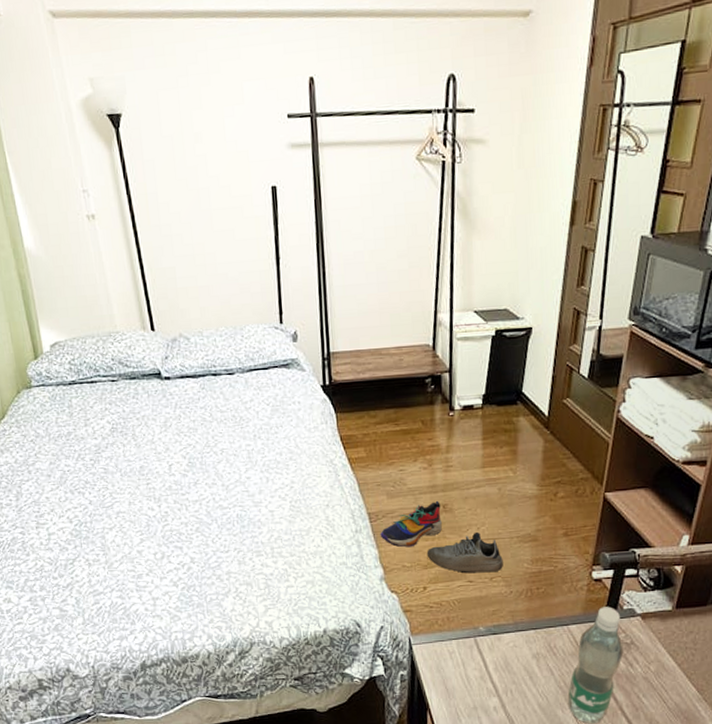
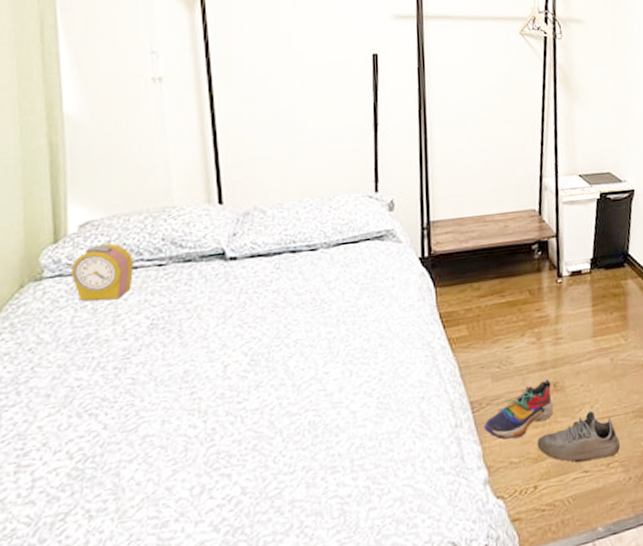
alarm clock: none [49,361,95,407] -> present [70,243,134,302]

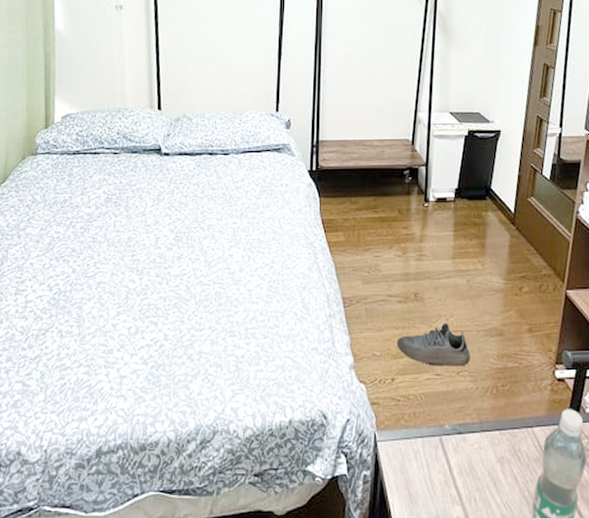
alarm clock: present [70,243,134,302] -> none [55,133,97,176]
athletic shoe: present [484,378,553,440] -> none [353,288,413,335]

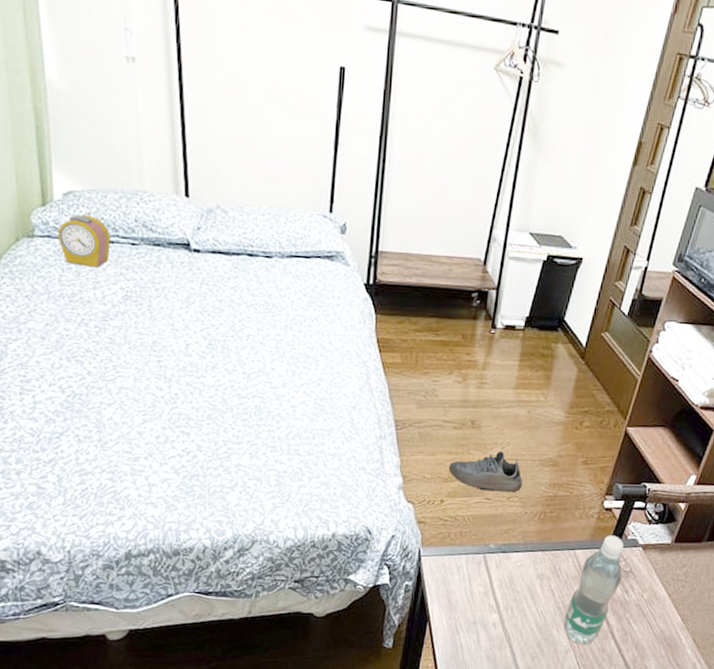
alarm clock: none [55,133,97,176] -> present [57,214,111,268]

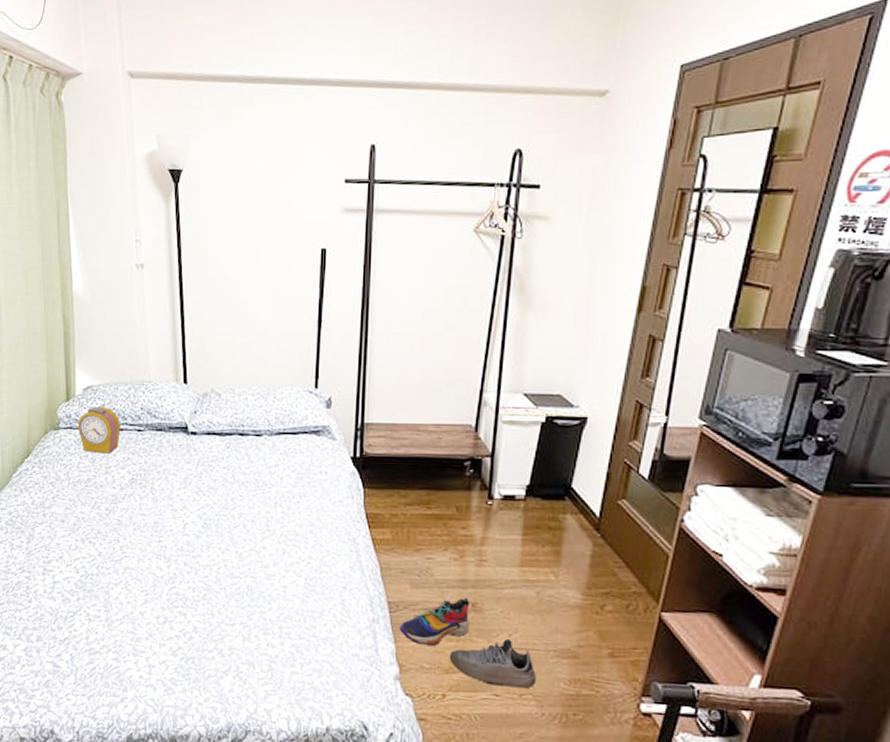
athletic shoe: none [404,415,469,459] -> present [399,597,469,647]

